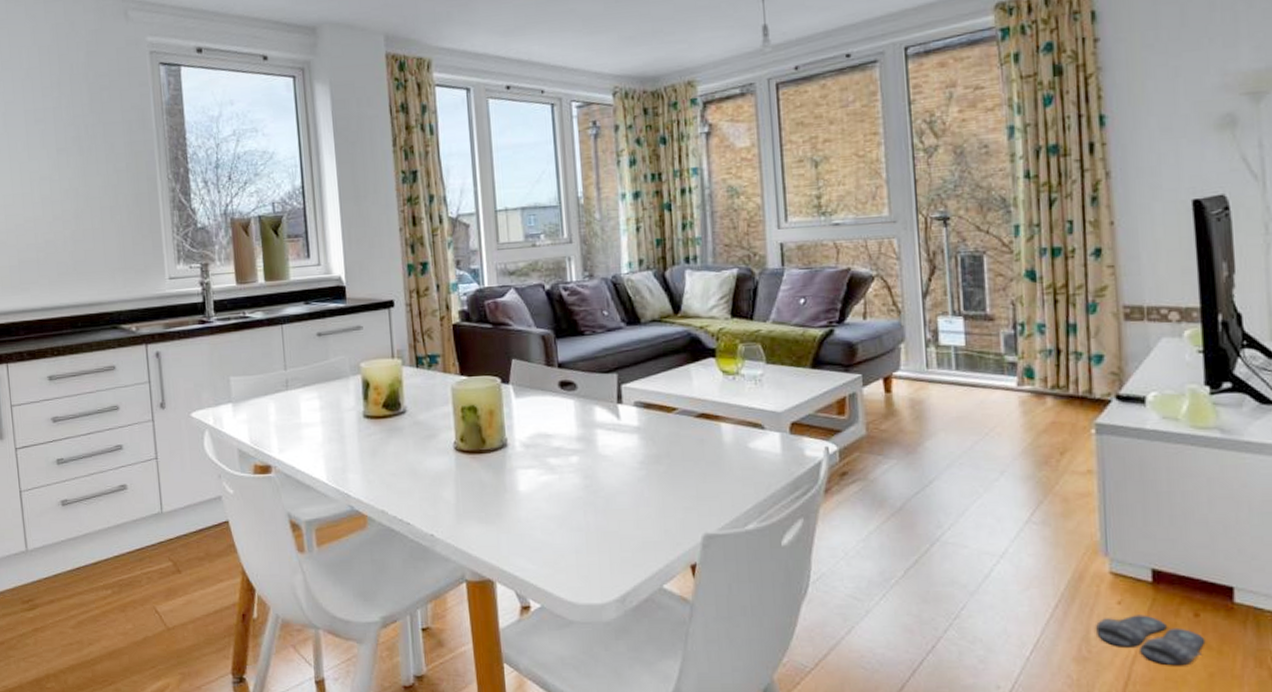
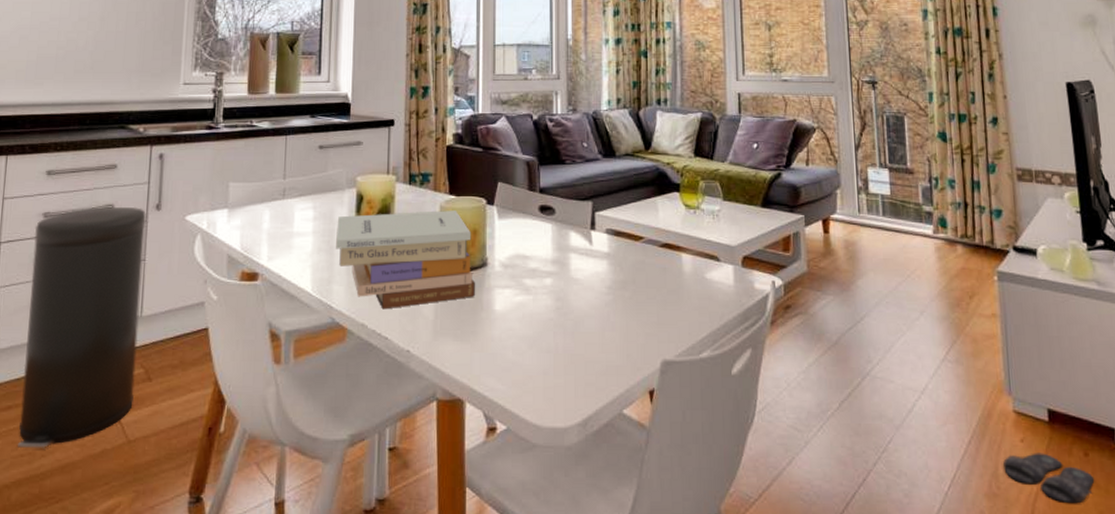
pedal bin: none [46,406,167,639] -> present [17,206,147,449]
books: none [345,392,497,496] -> present [336,210,475,310]

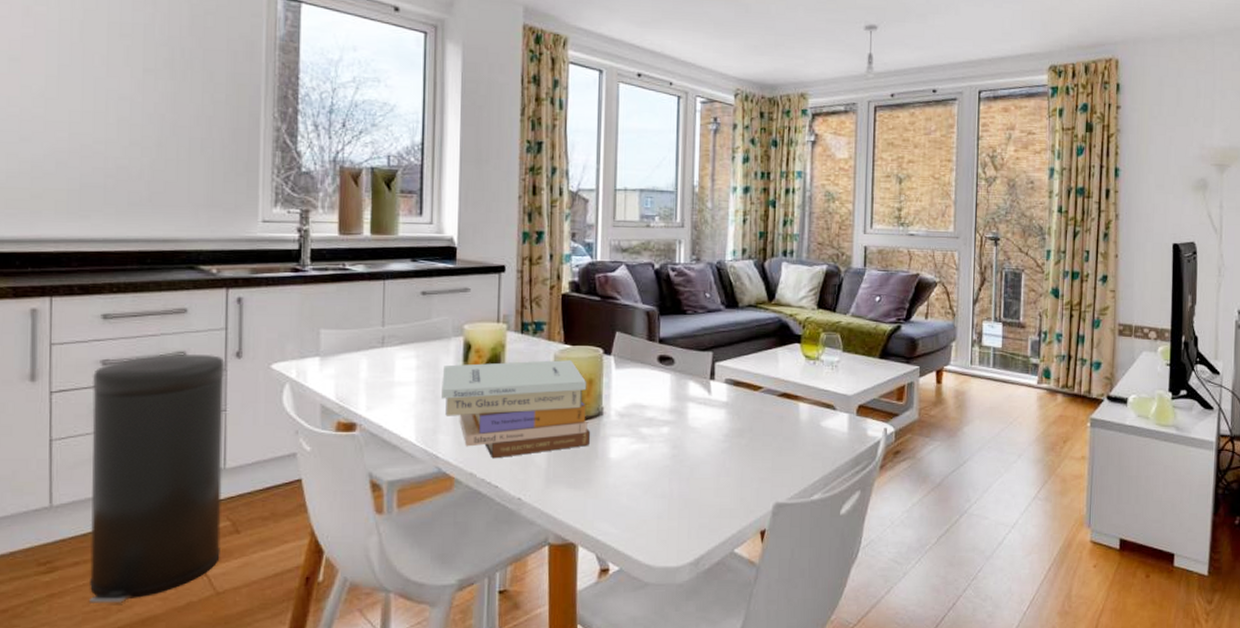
slippers: present [1003,453,1095,504] -> none [1077,576,1152,618]

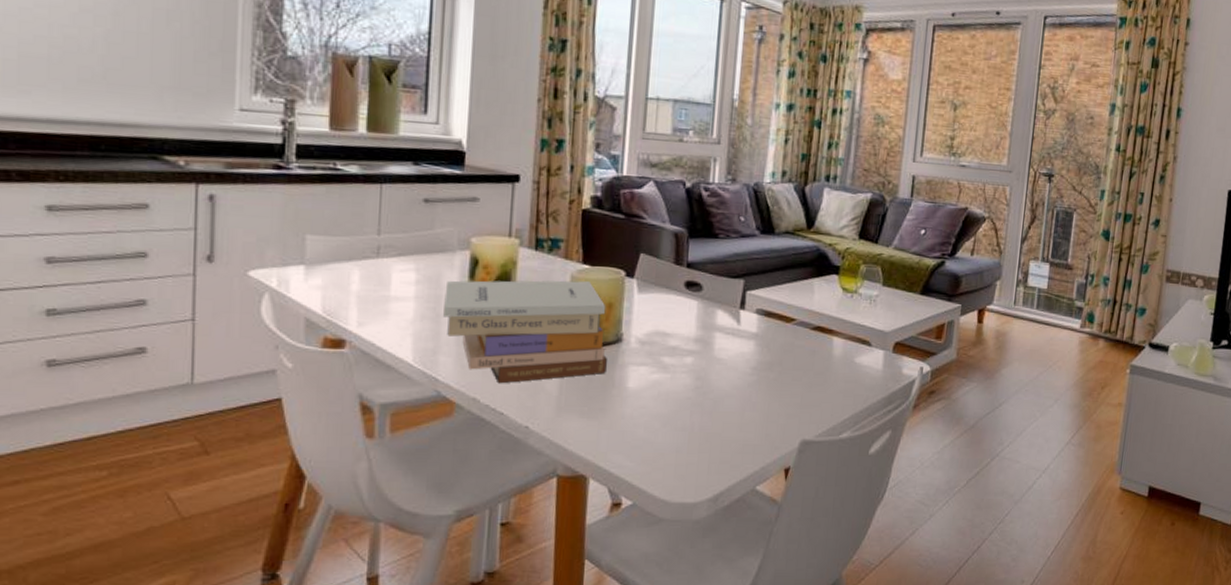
pedal bin: present [88,353,226,605] -> none [31,254,195,528]

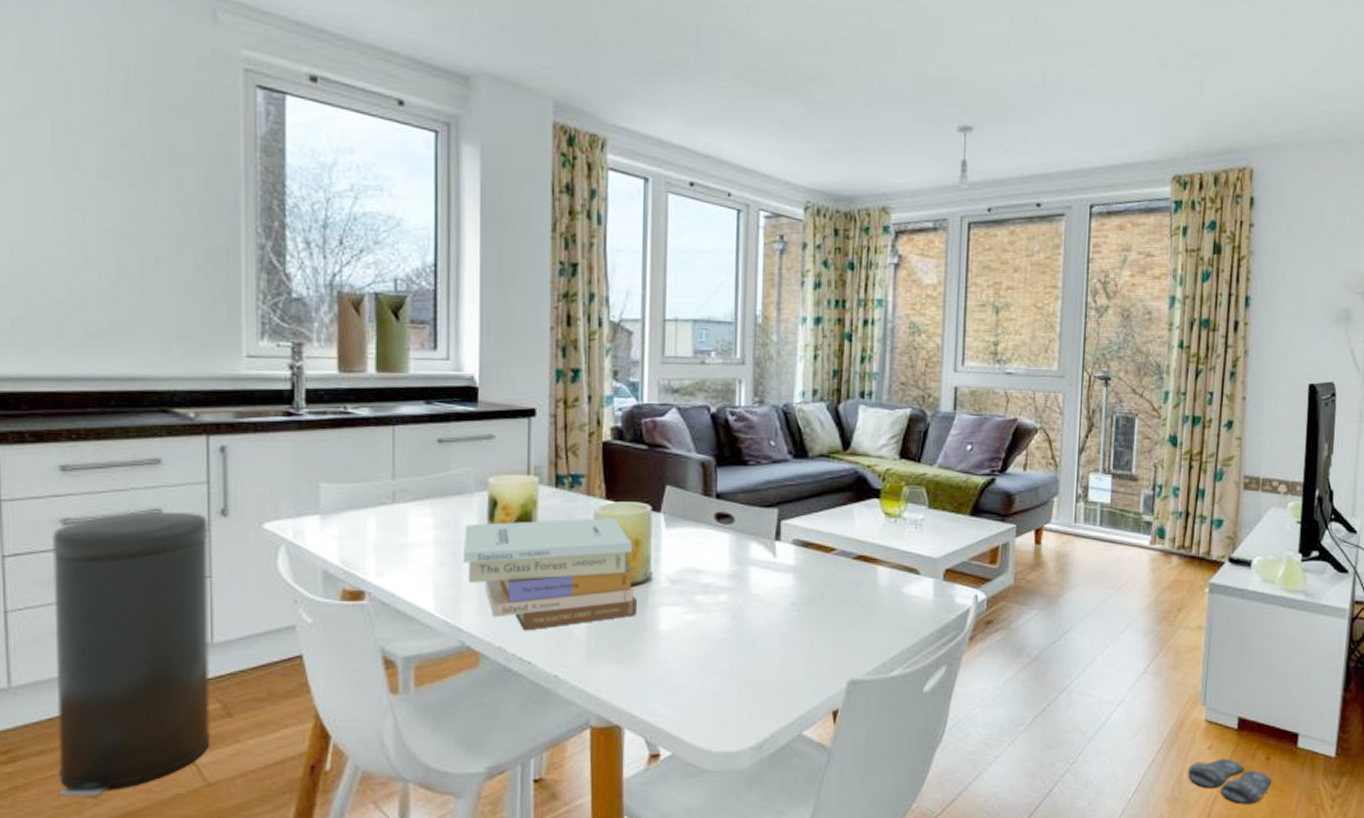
pedal bin: none [31,254,195,528] -> present [51,511,212,798]
slippers: none [1102,523,1175,564] -> present [1188,758,1272,804]

